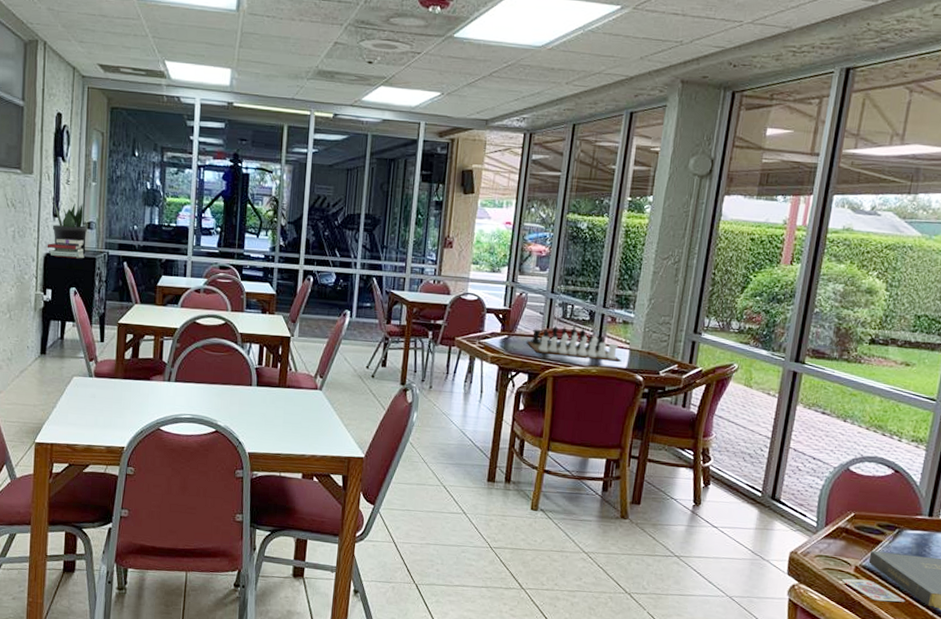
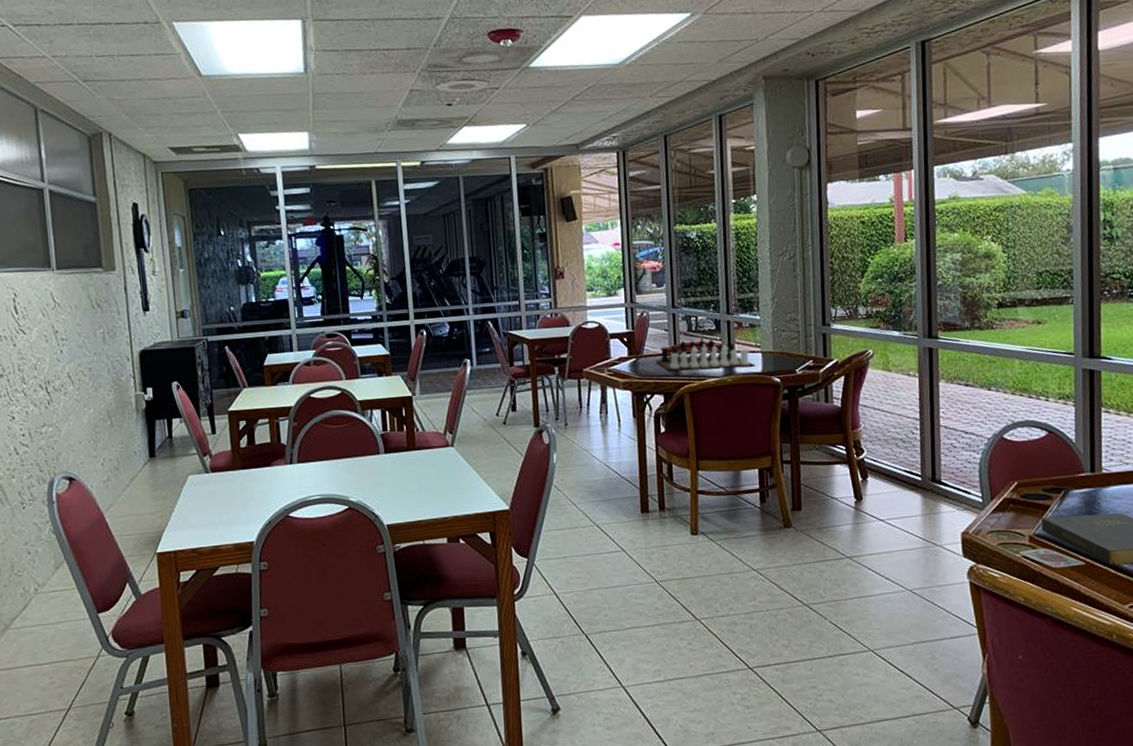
books: present [47,238,84,259] -> none [140,330,182,353]
planter: present [52,201,88,255] -> none [141,292,183,346]

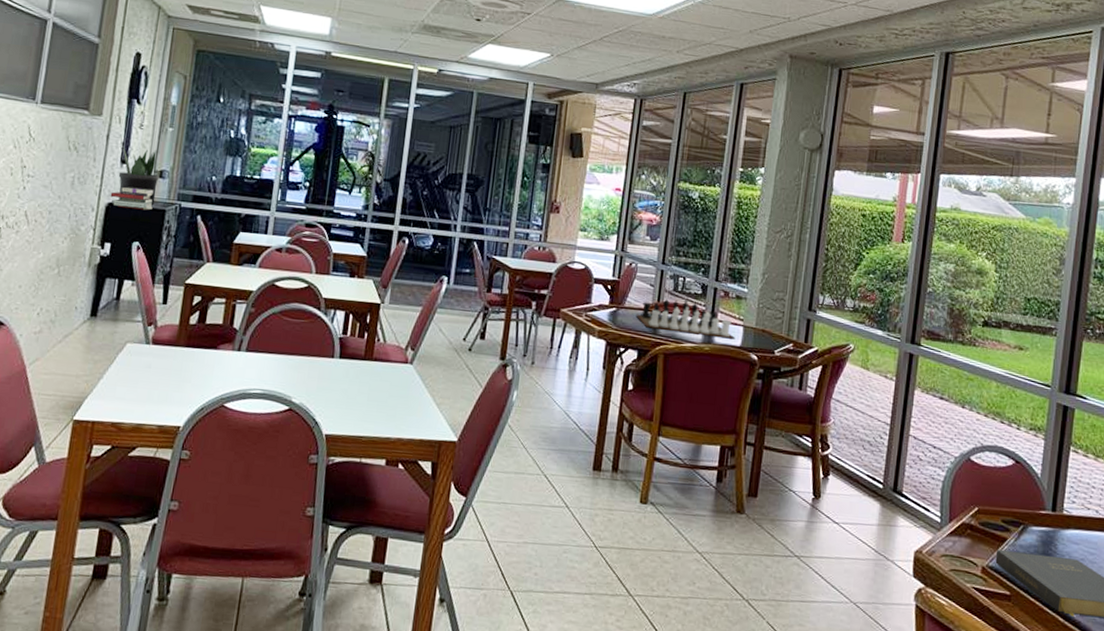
books: none [140,330,182,353] -> present [110,186,154,211]
planter: none [141,292,183,346] -> present [118,146,160,206]
playing card: present [1018,548,1086,568] -> none [969,580,1035,608]

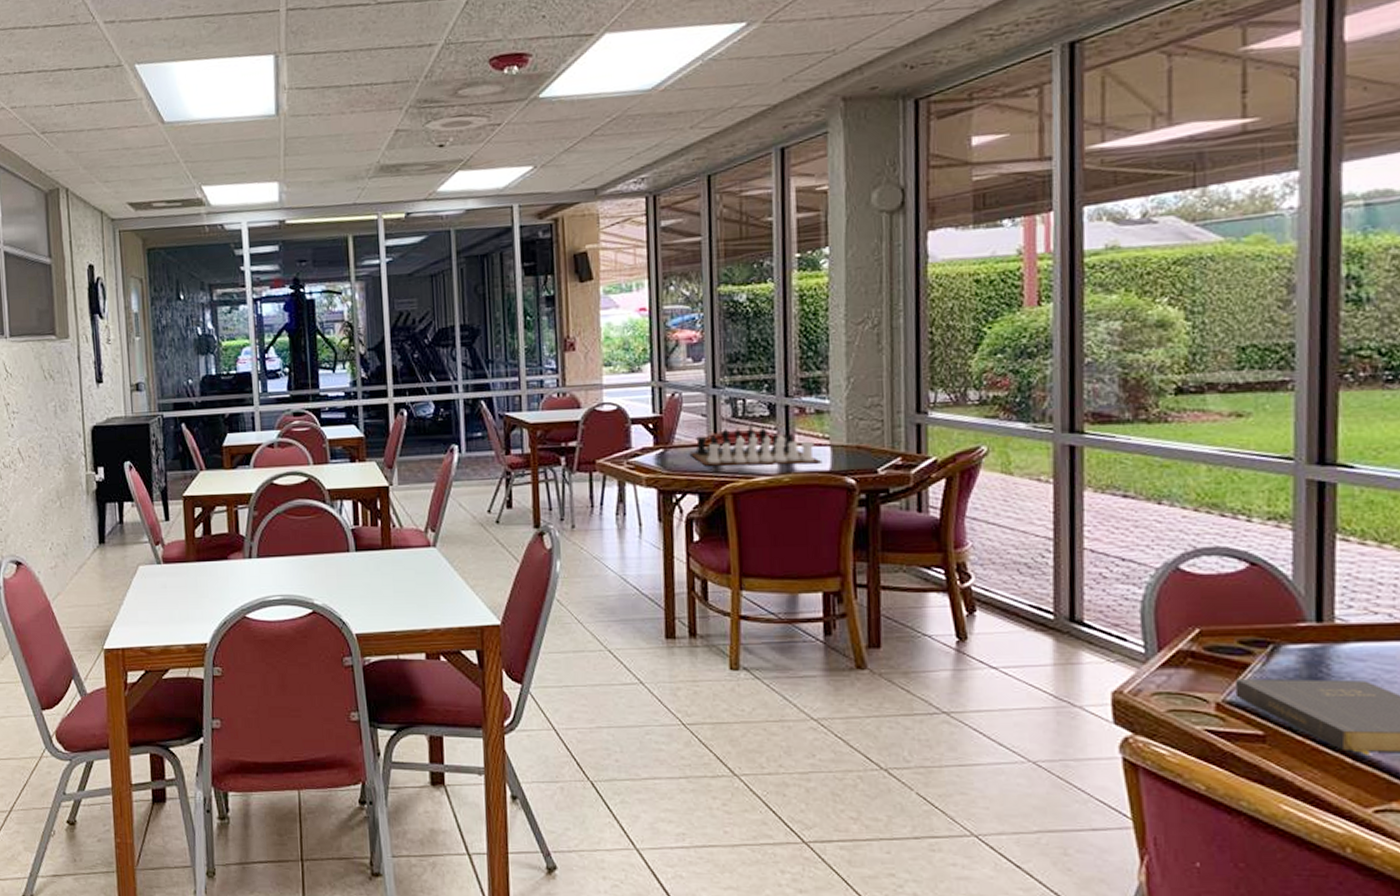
books: present [110,186,154,211] -> none [93,404,136,429]
planter: present [118,146,160,206] -> none [95,363,137,422]

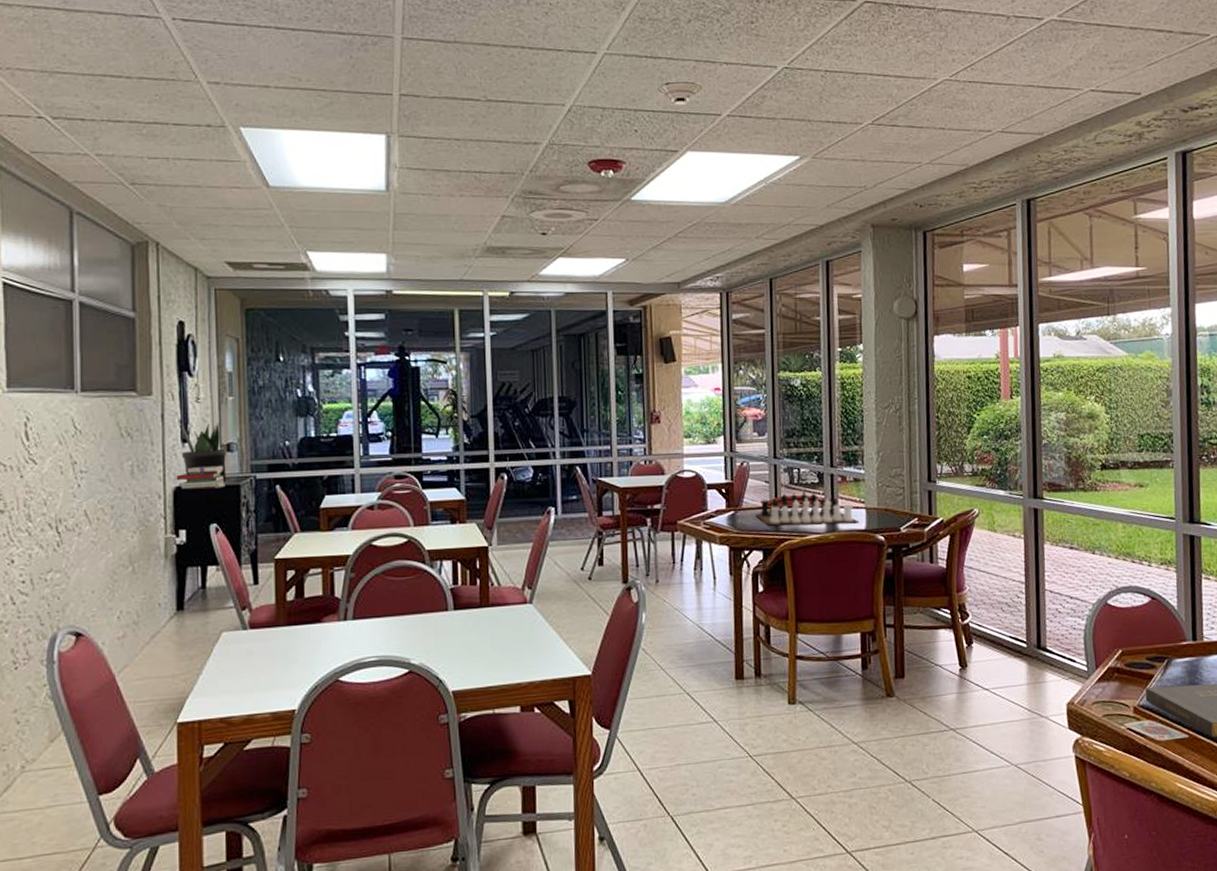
books: none [93,404,136,429] -> present [176,465,225,490]
planter: none [95,363,137,422] -> present [180,423,227,483]
playing card: none [1198,721,1305,750] -> present [1123,720,1189,741]

